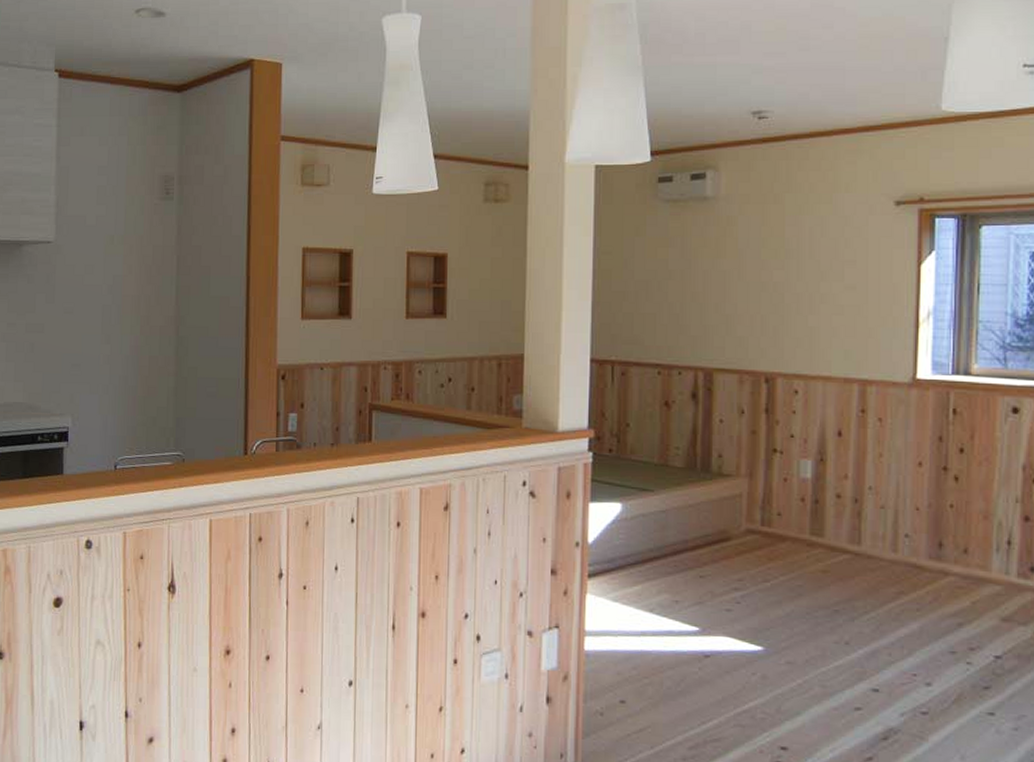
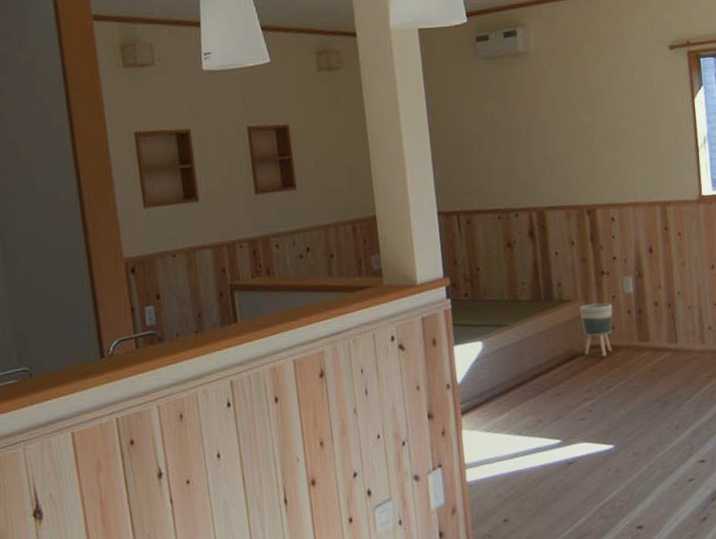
planter: none [741,482,783,545] -> present [579,302,613,356]

